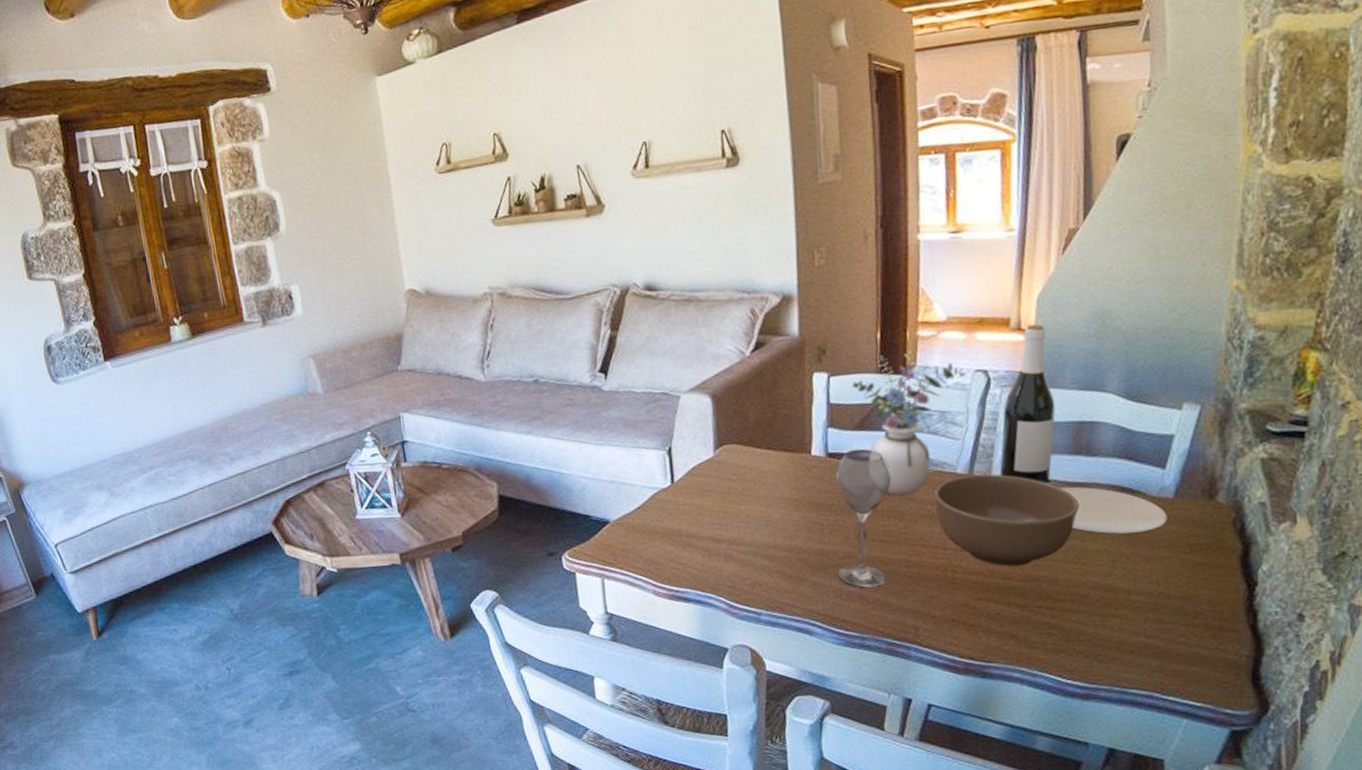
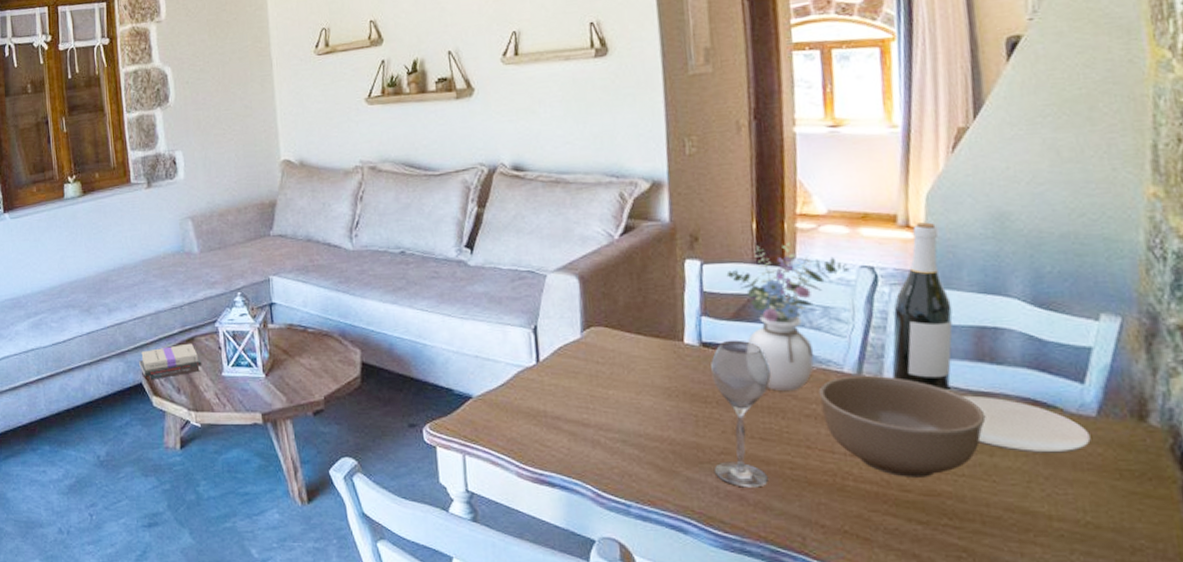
books: none [267,488,335,528] -> present [139,343,202,379]

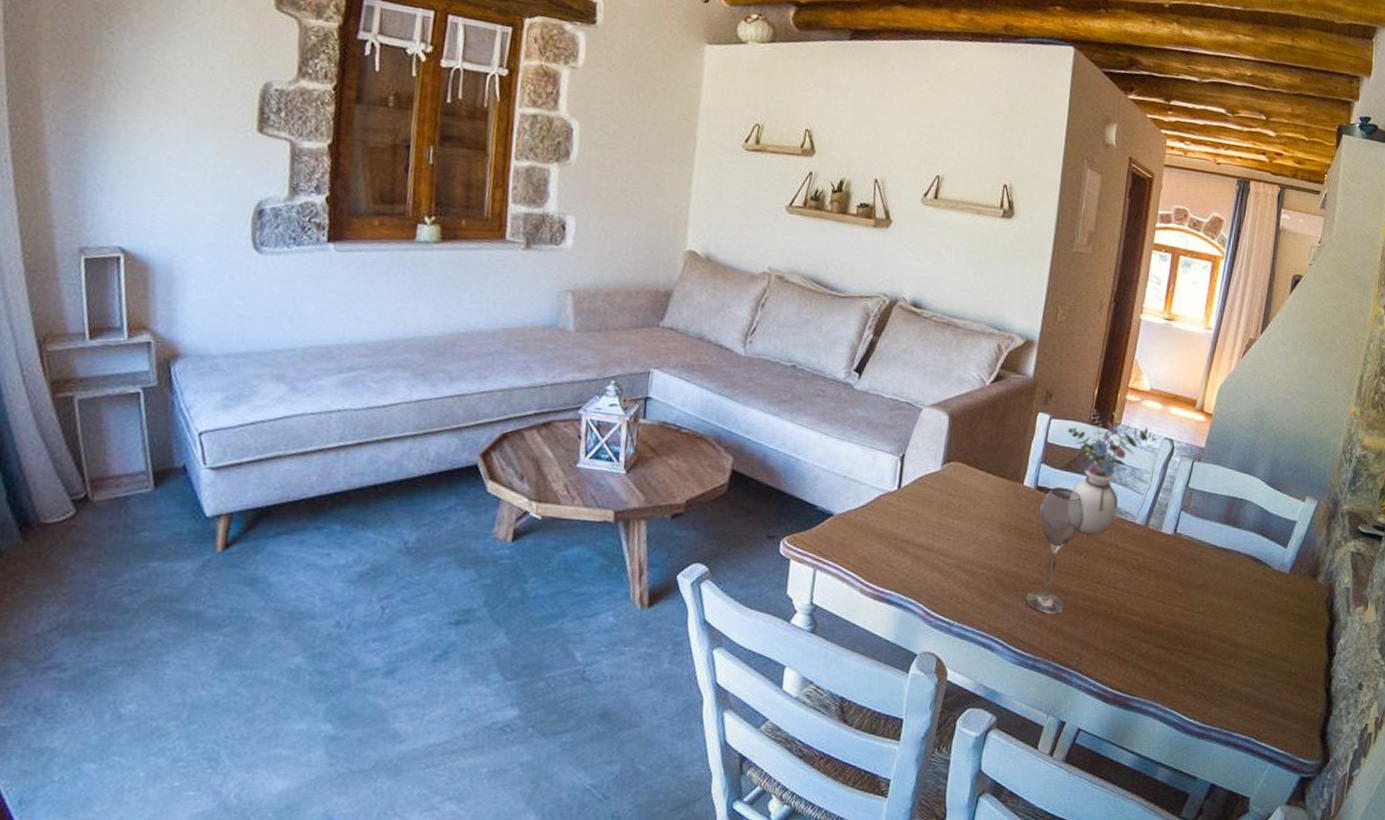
books: present [139,343,202,379] -> none [478,427,556,463]
bowl: present [818,376,986,477] -> none [1114,527,1222,613]
wine bottle: present [891,222,953,391] -> none [1168,409,1221,545]
plate: present [962,395,1091,453] -> none [1211,549,1282,600]

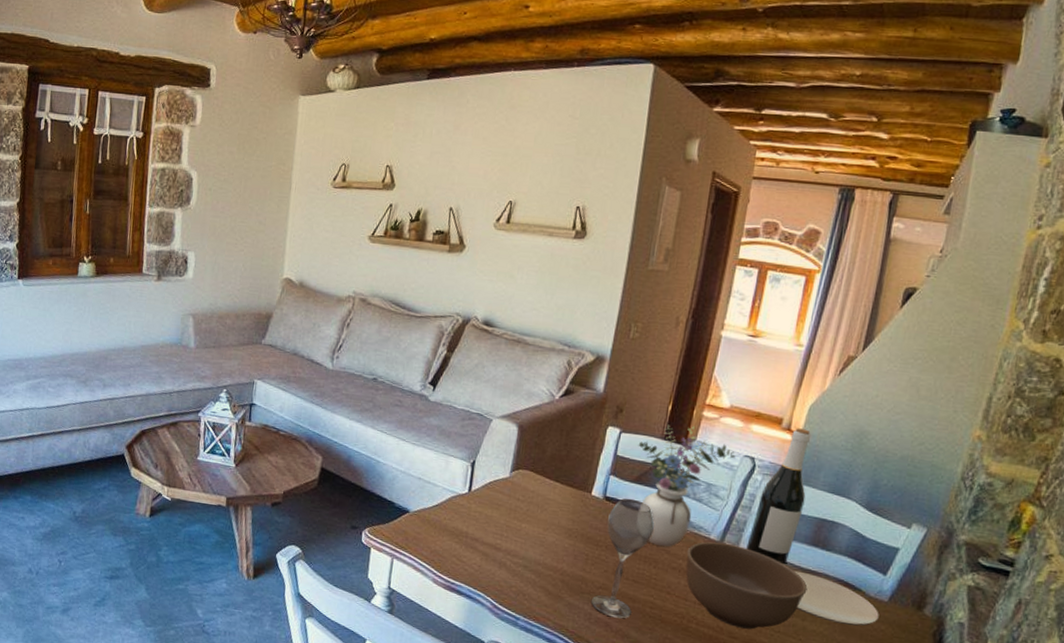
bowl: none [1114,527,1222,613] -> present [685,541,808,630]
wine bottle: none [1168,409,1221,545] -> present [746,428,812,565]
plate: none [1211,549,1282,600] -> present [794,570,879,626]

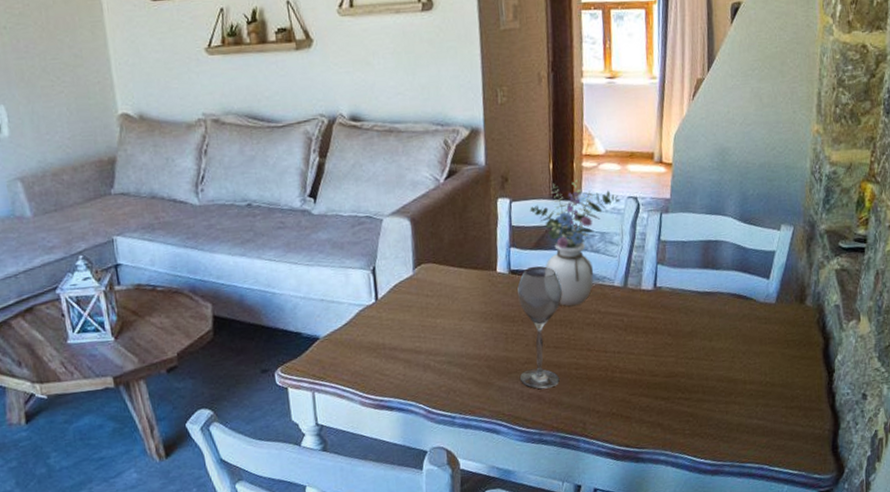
bowl: present [685,541,808,630] -> none [596,286,708,365]
wine bottle: present [746,428,812,565] -> none [647,158,689,294]
plate: present [794,570,879,626] -> none [694,295,771,336]

